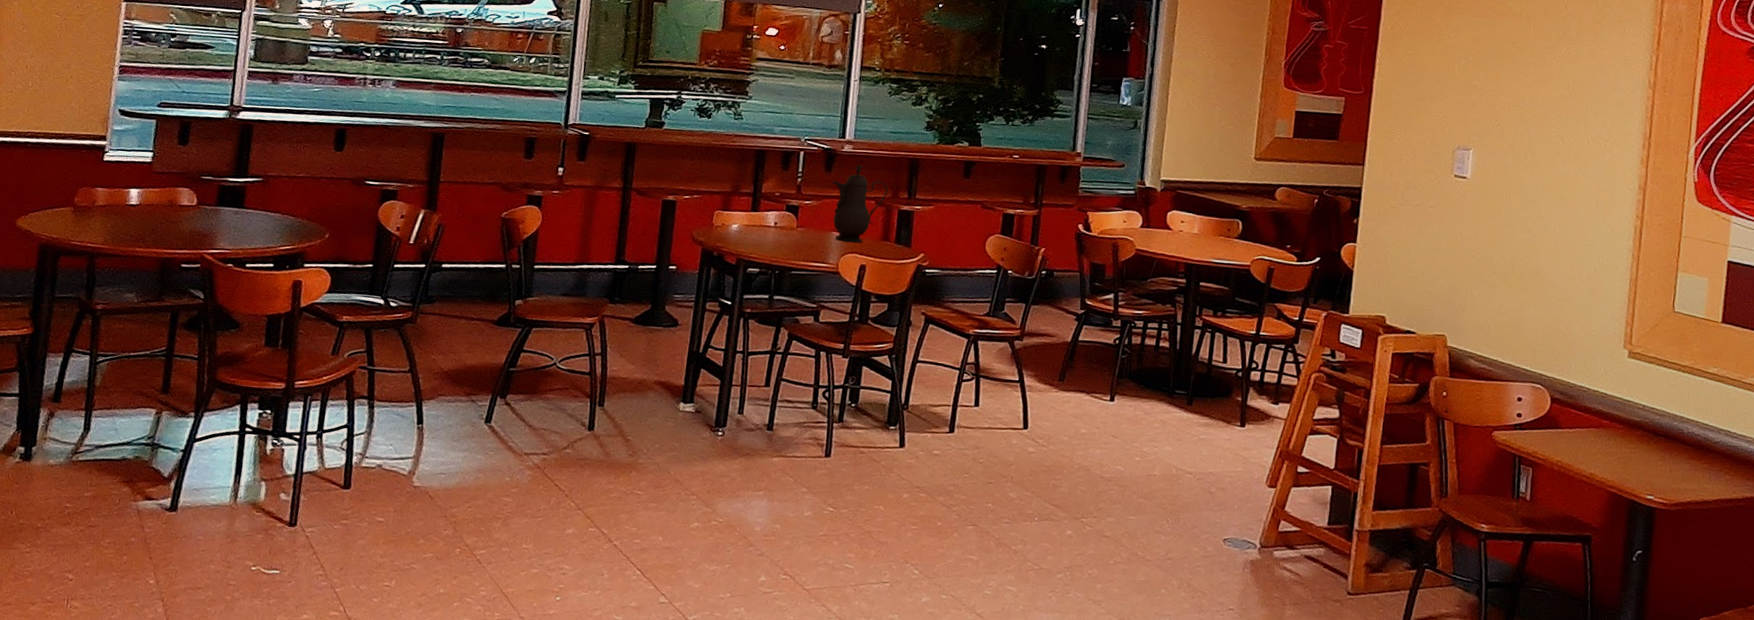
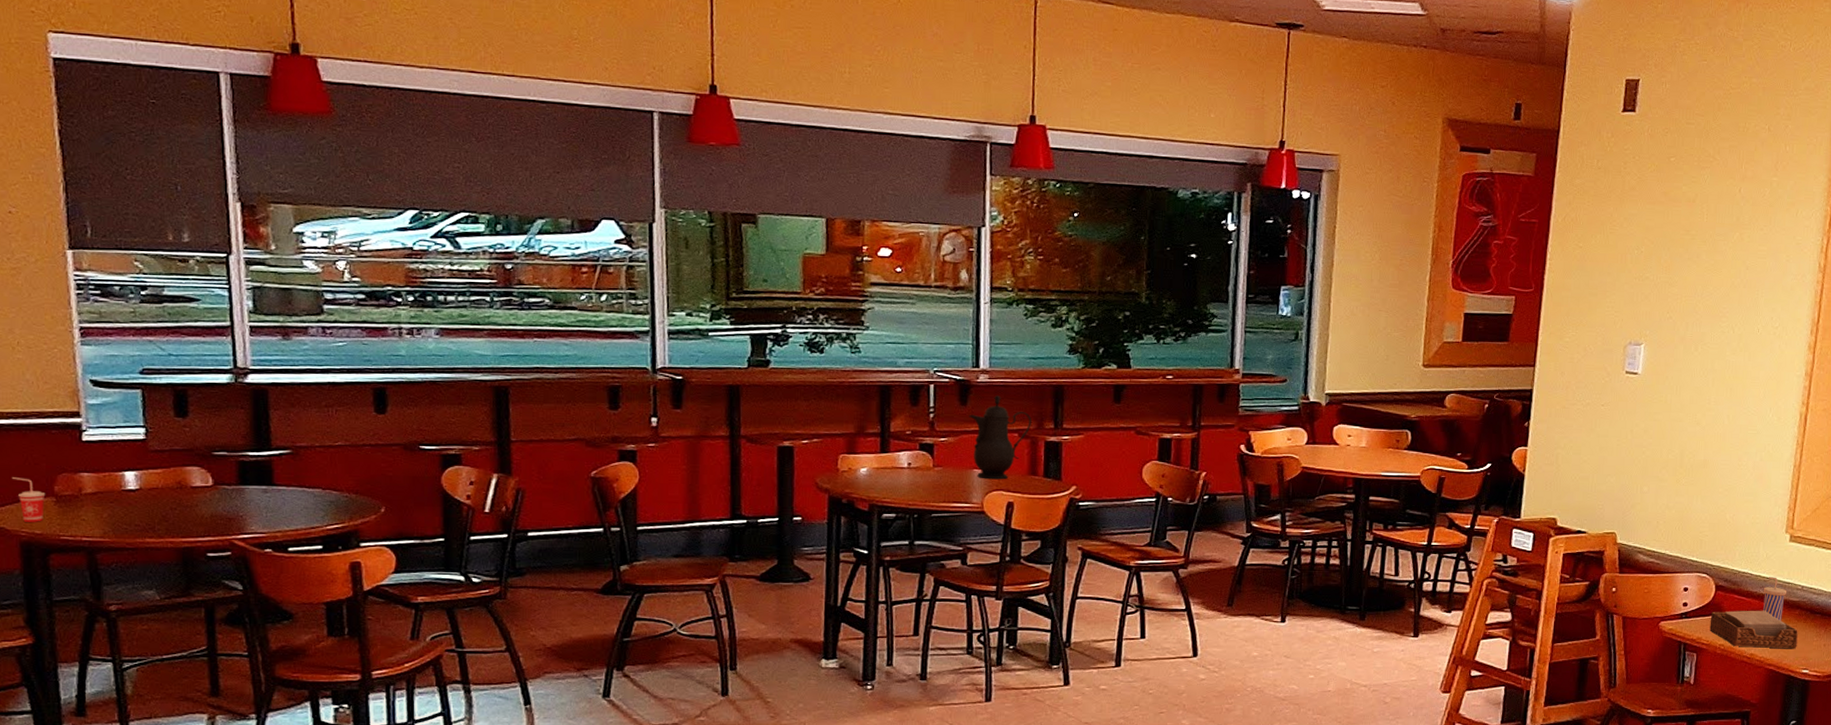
beverage cup: none [44,188,67,228] -> present [11,477,46,522]
napkin holder: none [1546,425,1642,473] -> present [1709,610,1799,649]
beverage cup: none [1602,393,1628,441] -> present [1763,577,1787,621]

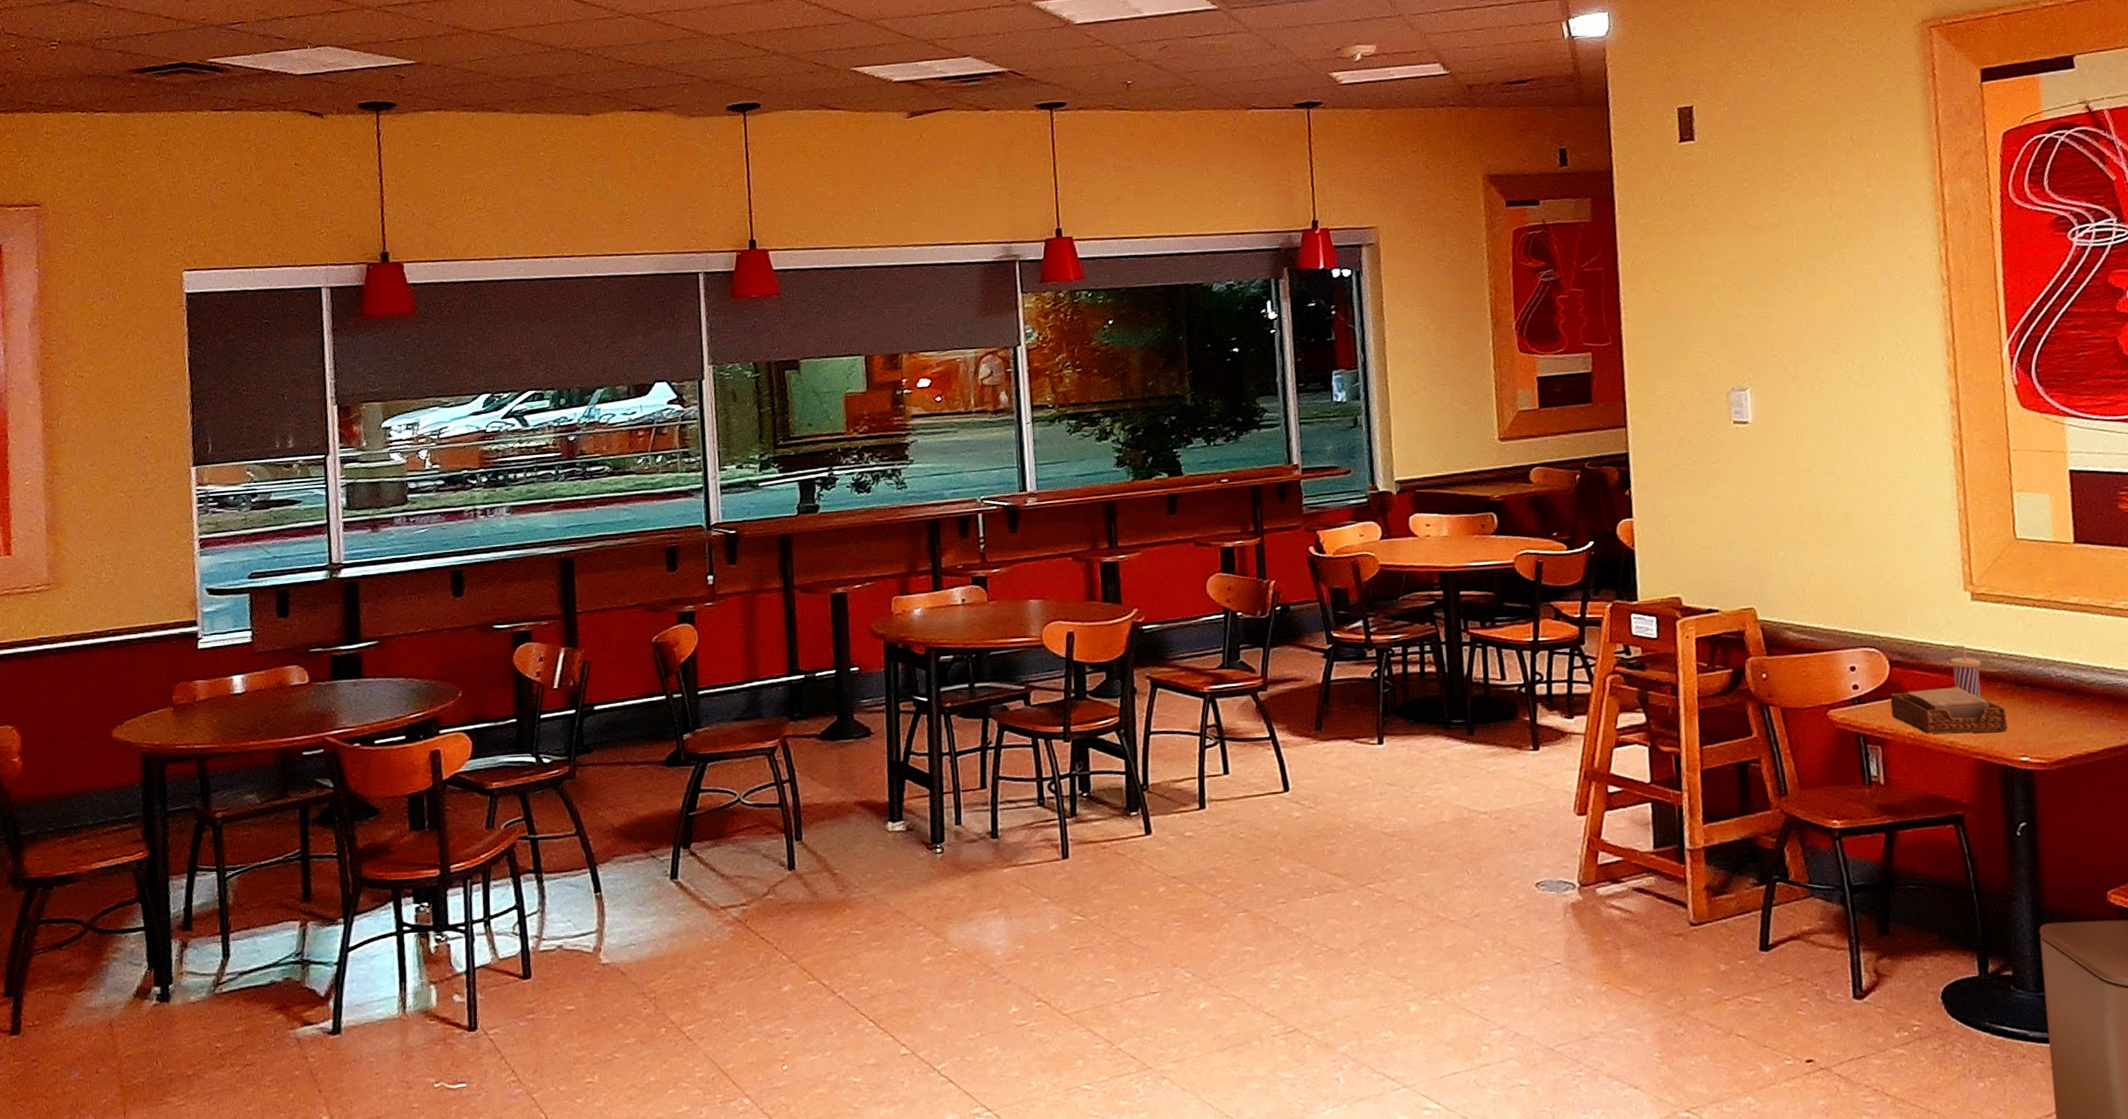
beverage cup: present [11,477,46,522] -> none [137,690,165,734]
coffeepot: present [969,395,1031,480] -> none [1020,518,1085,610]

